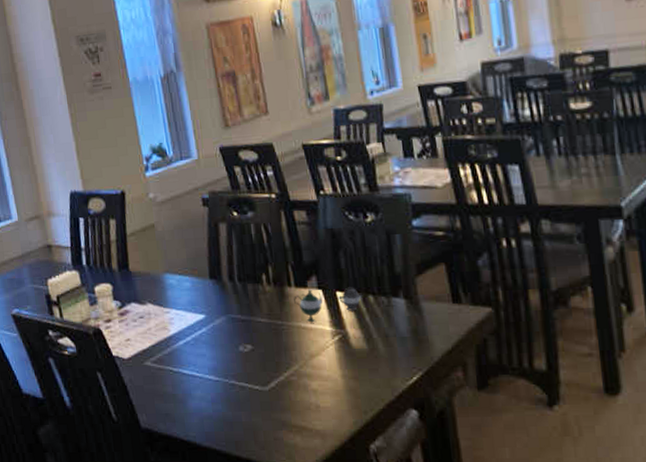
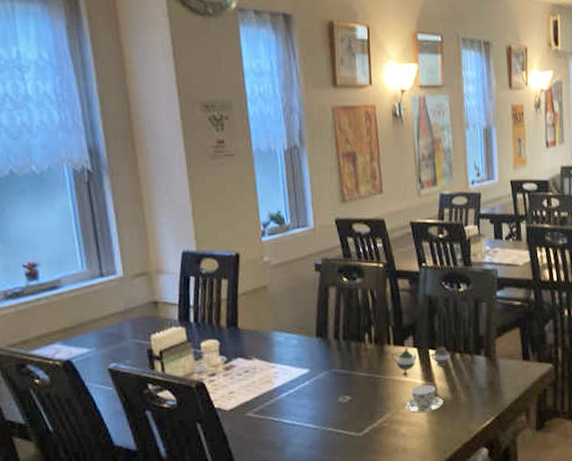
teacup: none [314,332,359,366] -> present [405,384,444,413]

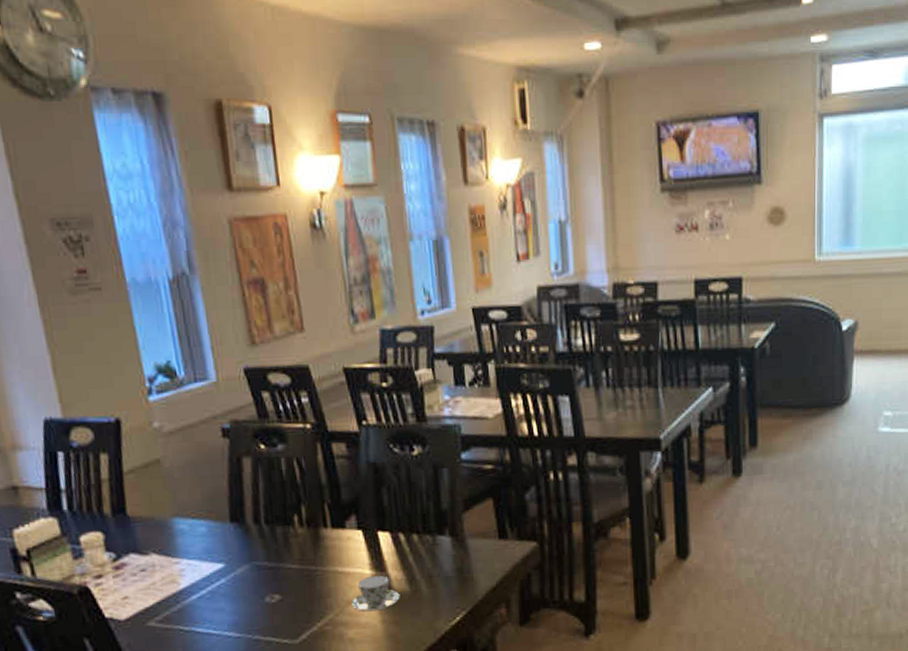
teapot: present [391,346,451,376] -> none [329,526,407,566]

